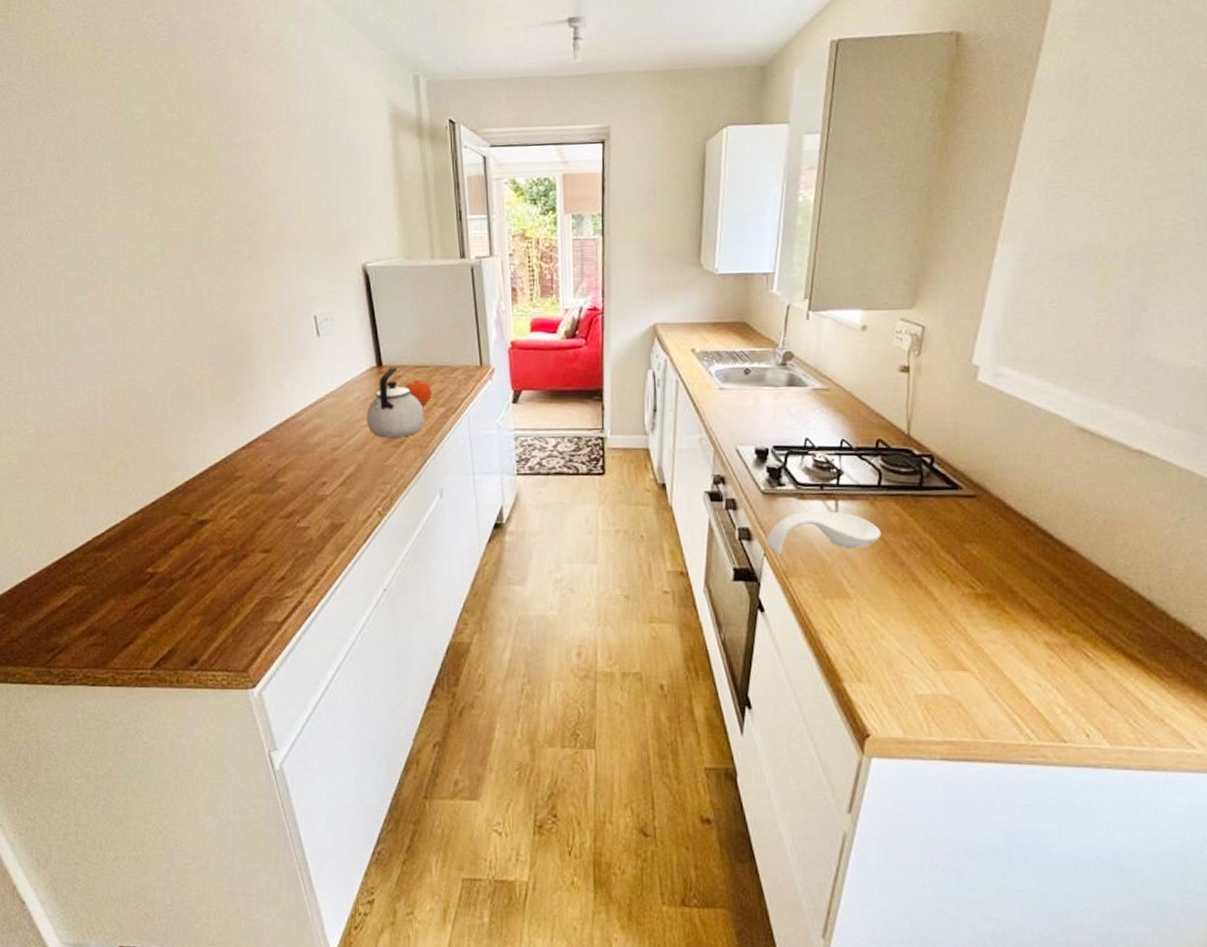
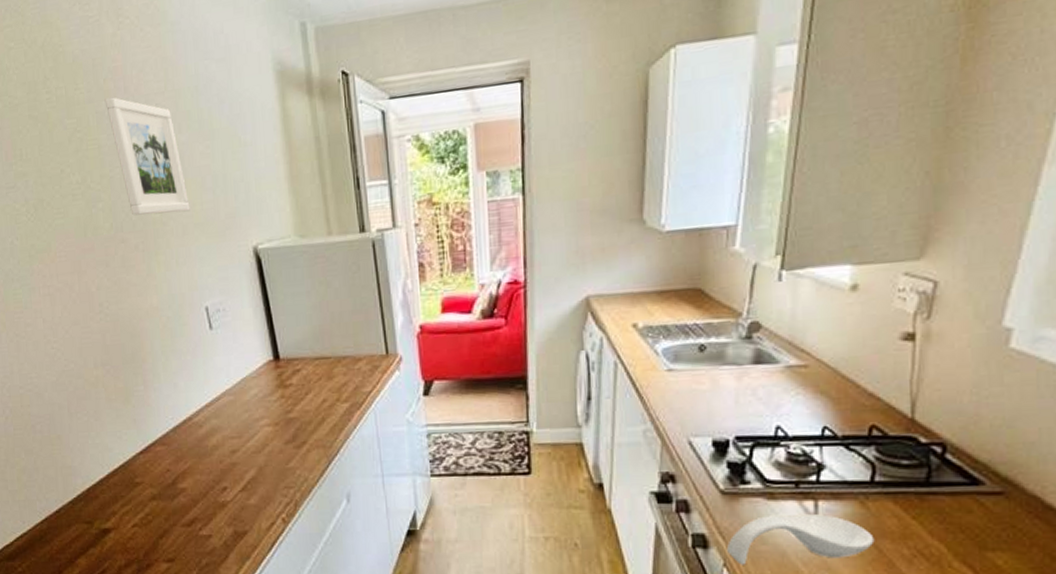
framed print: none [227,122,304,230] -> present [104,97,190,216]
kettle: present [366,367,425,438] -> none [265,360,328,439]
fruit: present [405,379,432,407] -> none [305,373,335,403]

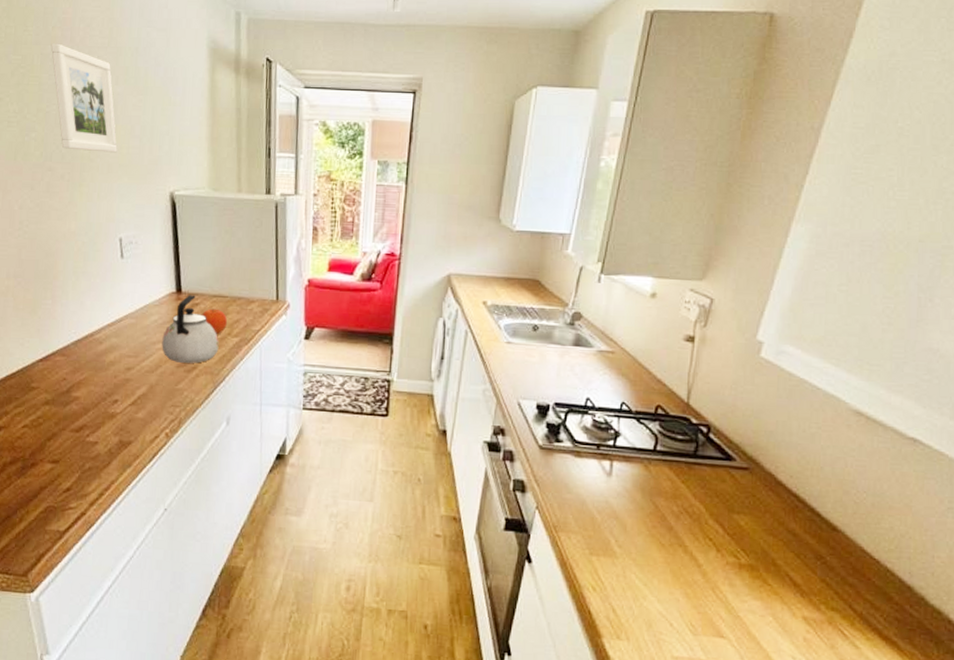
kettle: none [265,360,328,439] -> present [162,295,219,363]
fruit: none [305,373,335,403] -> present [202,308,228,335]
spoon rest: present [726,513,875,565] -> none [539,469,653,510]

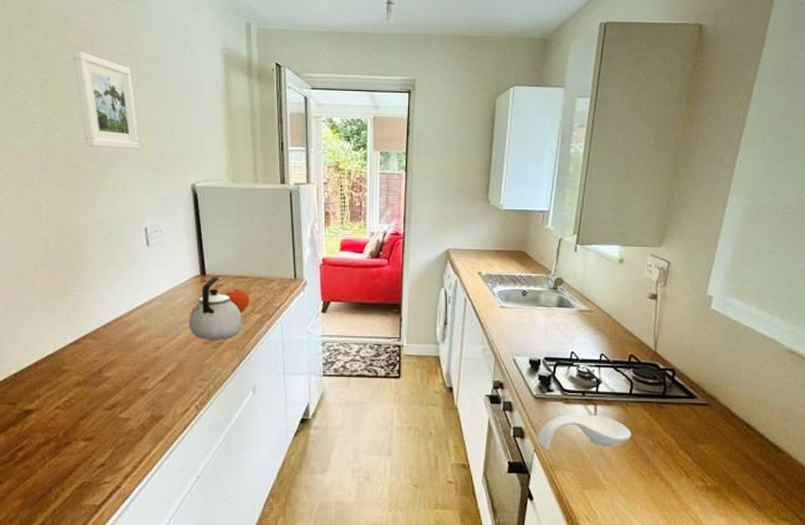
spoon rest: none [539,469,653,510] -> present [536,414,632,451]

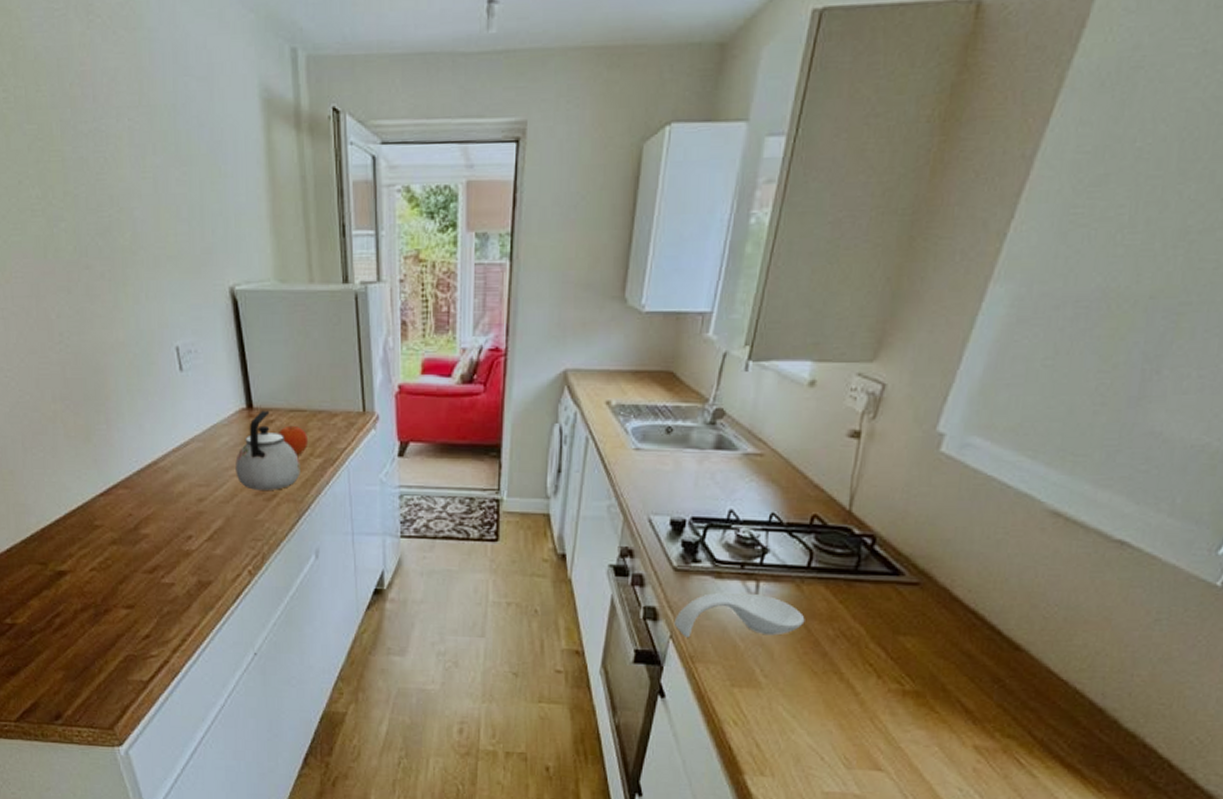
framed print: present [72,51,140,149] -> none [70,105,163,242]

